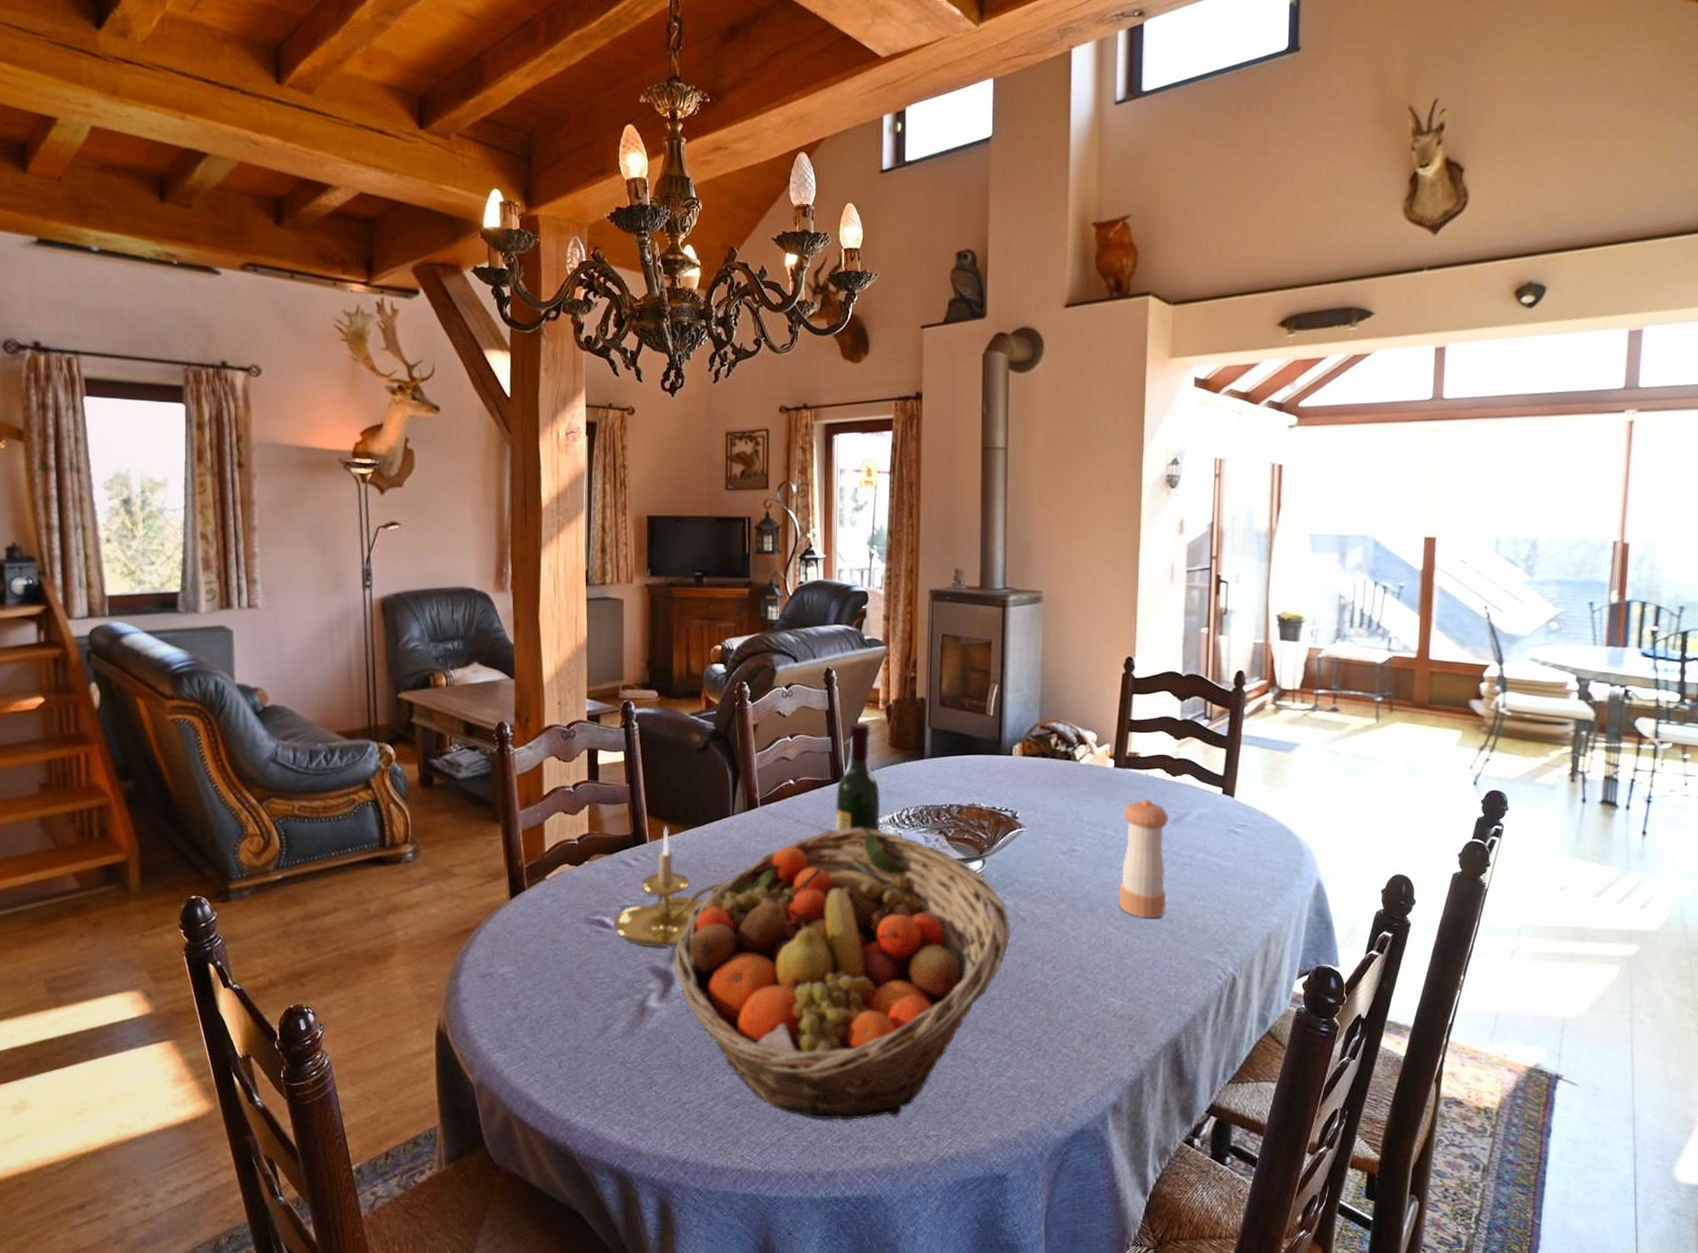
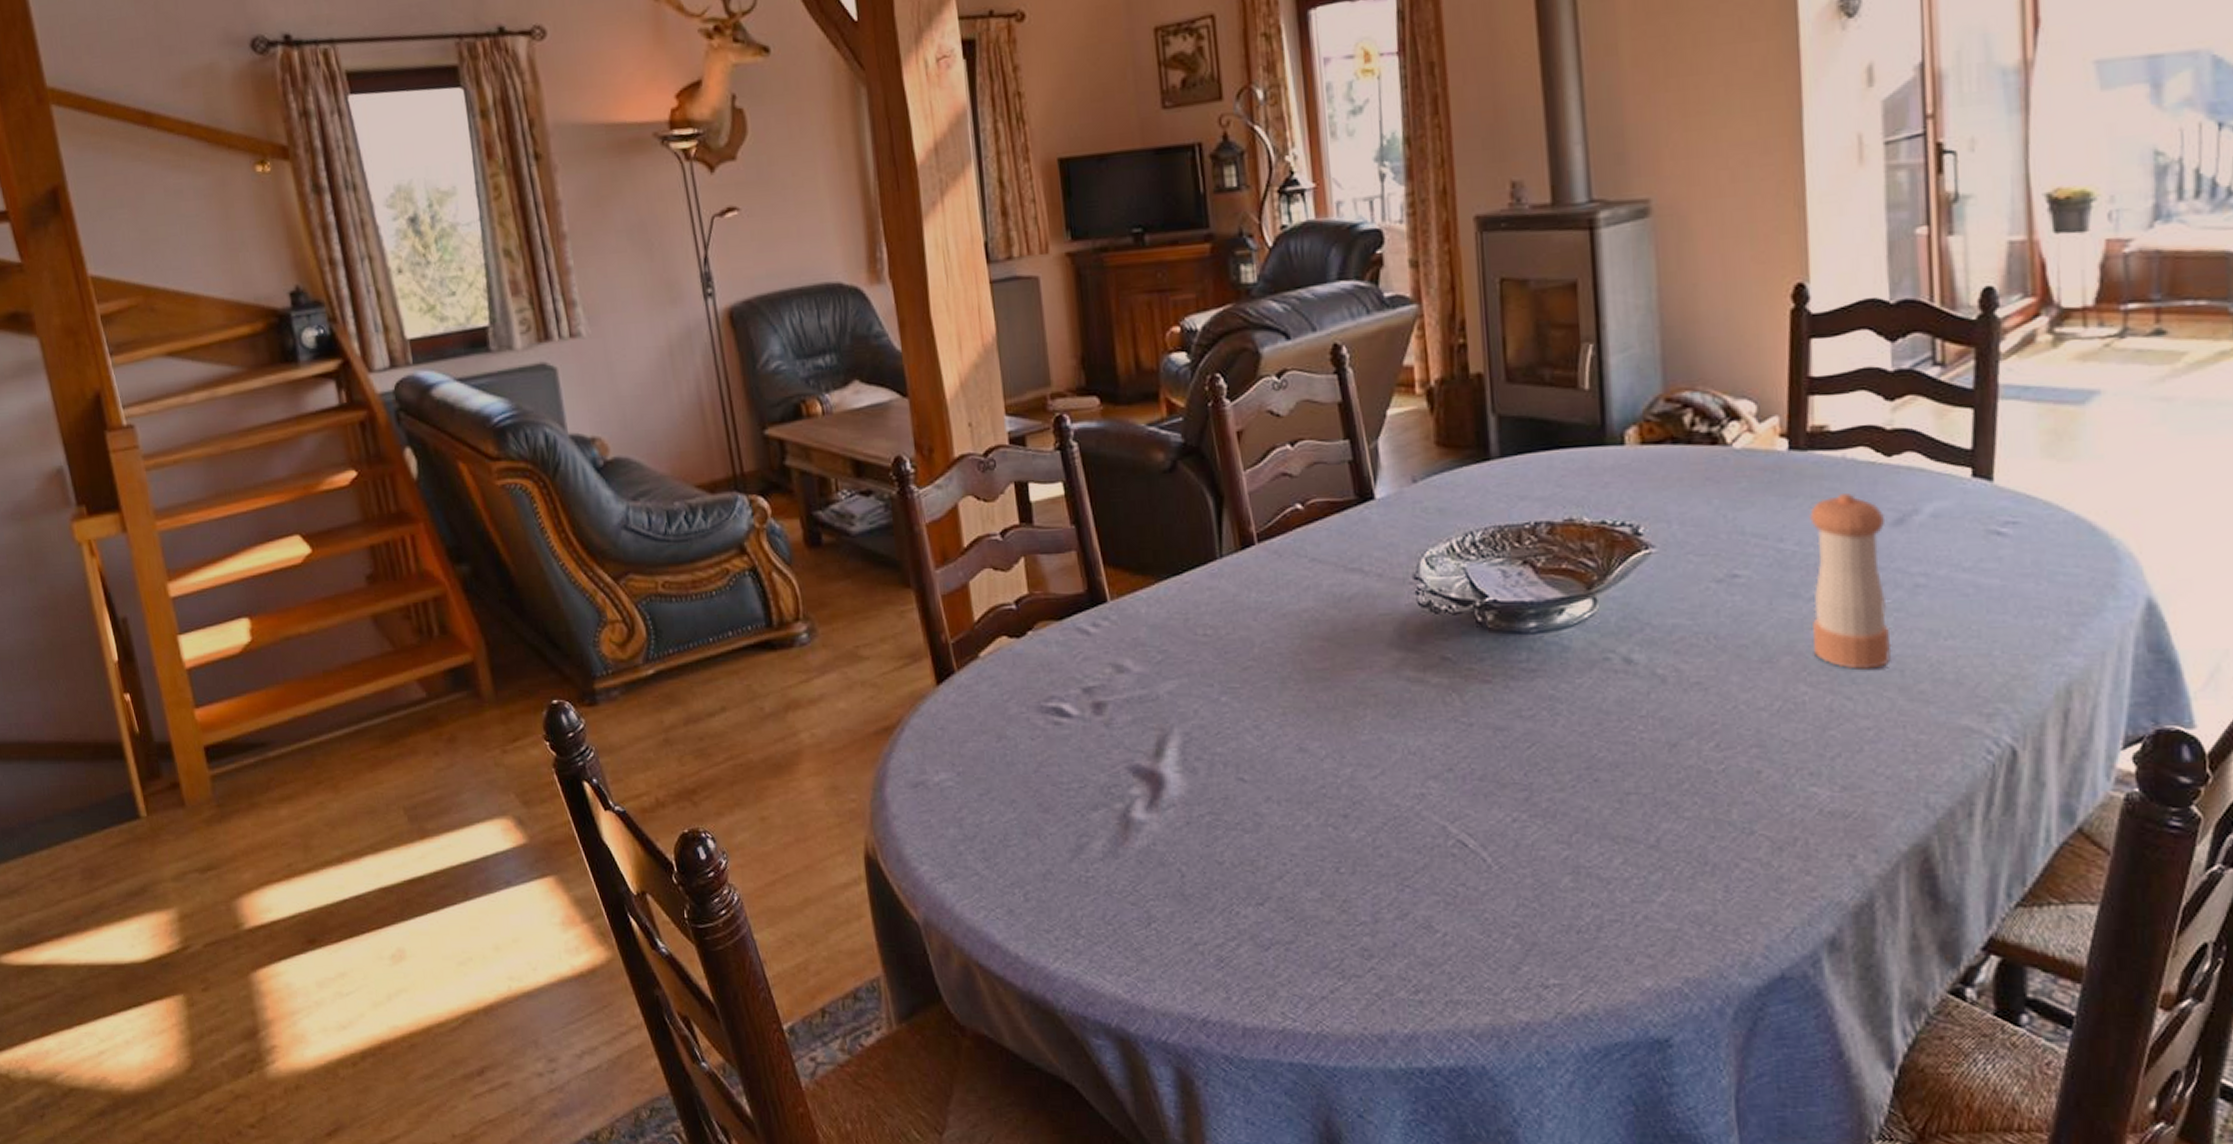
candle holder: present [613,826,724,948] -> none [1075,579,1219,741]
fruit basket: present [672,827,1011,1121] -> none [1160,562,1646,966]
wine bottle: present [834,721,881,831] -> none [1364,415,1432,570]

